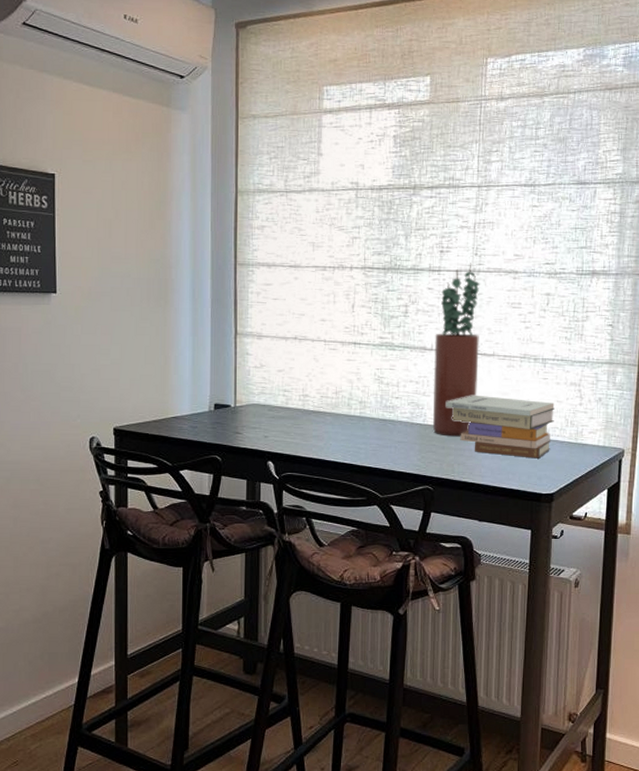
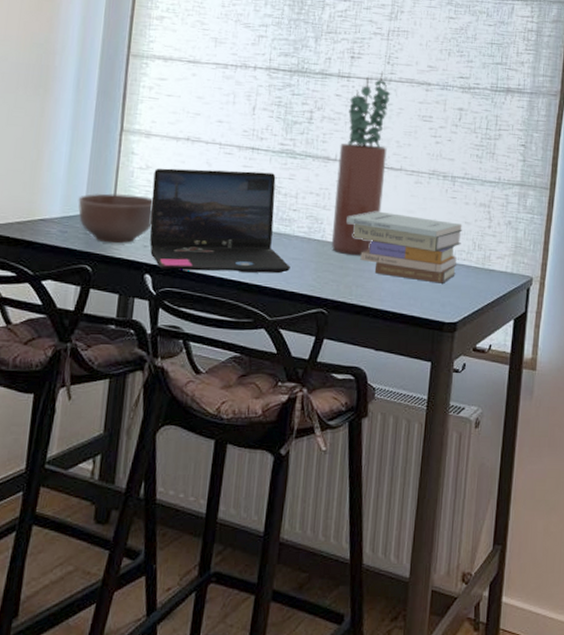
bowl: none [204,391,270,436] -> present [78,193,153,244]
laptop: none [268,364,397,457] -> present [149,168,290,274]

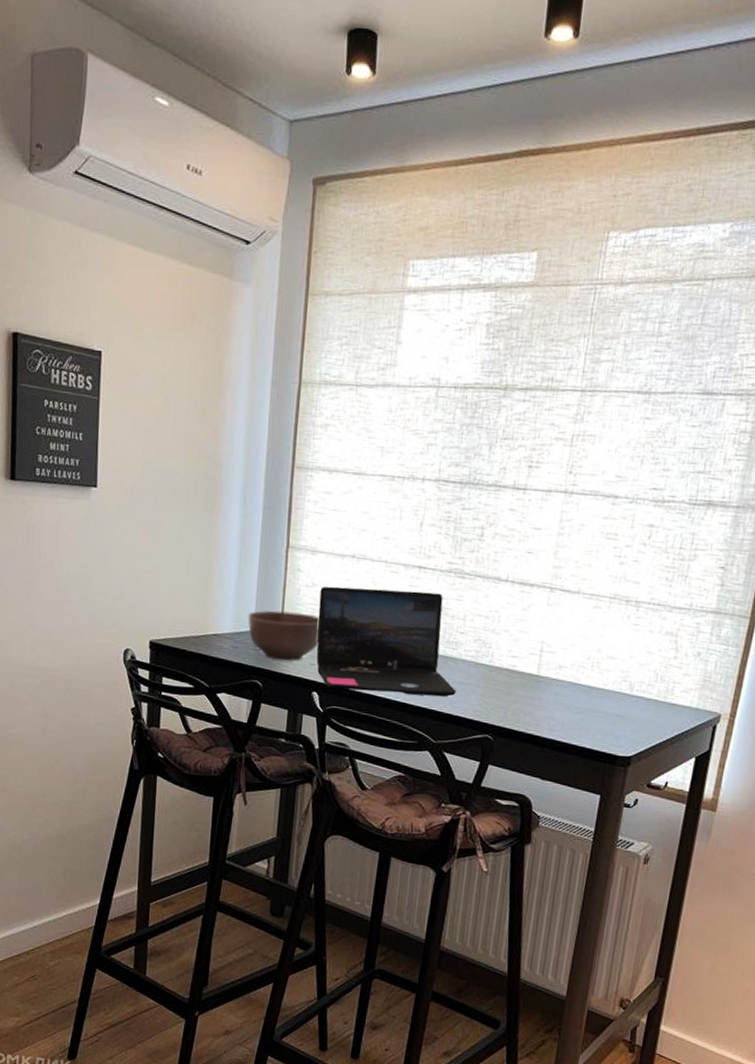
vase: present [331,71,391,255] -> none [499,482,572,682]
books: present [346,211,462,284] -> none [516,636,644,716]

